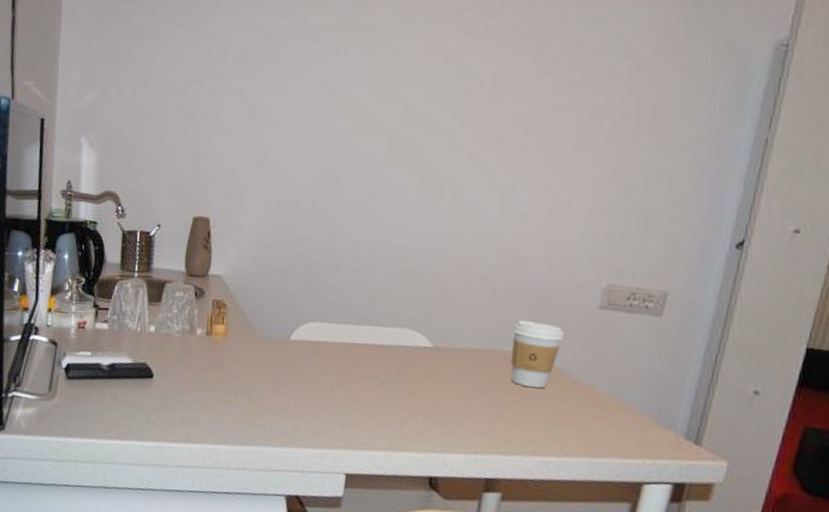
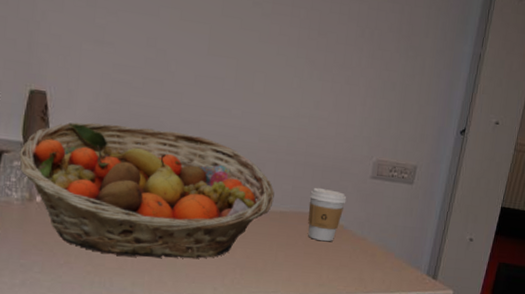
fruit basket: none [180,249,467,403] -> present [19,122,275,259]

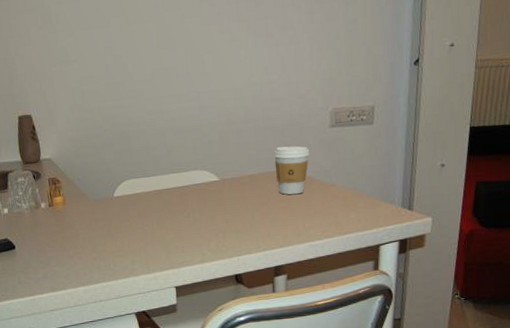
fruit basket: present [19,122,275,259] -> none [21,123,241,241]

